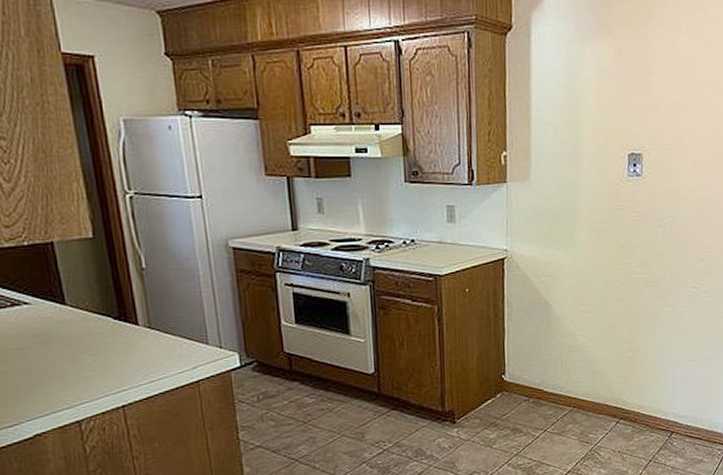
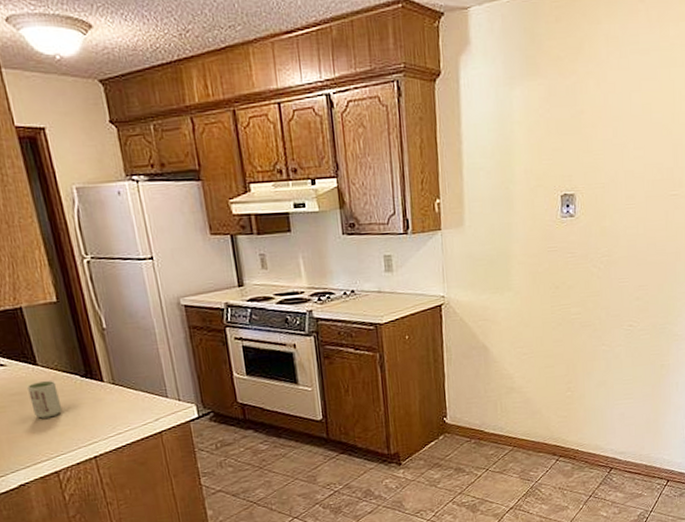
cup: none [53,321,89,363] -> present [27,380,62,419]

